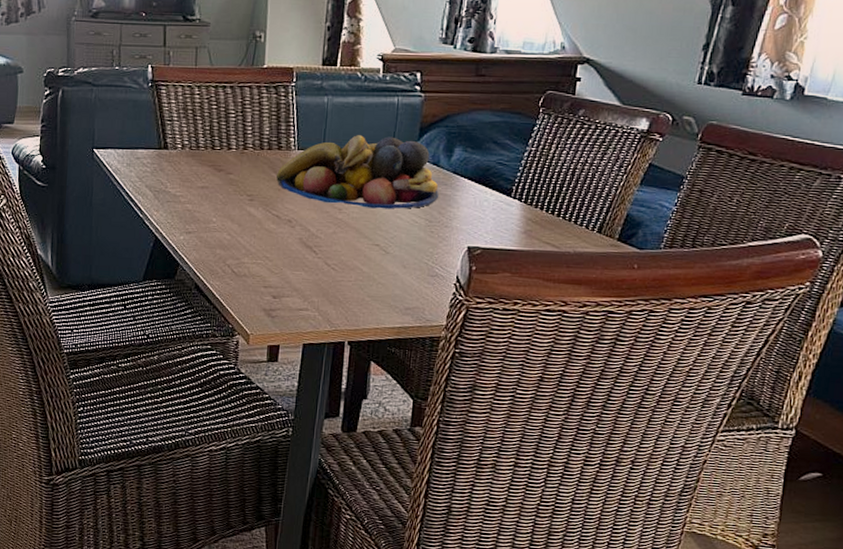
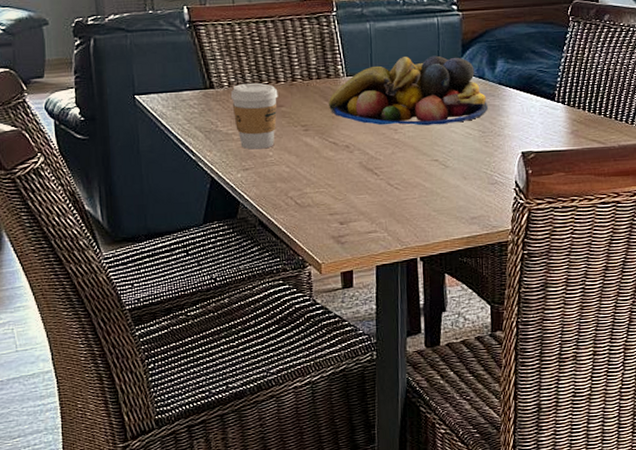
coffee cup: none [182,147,229,214] -> present [230,82,278,150]

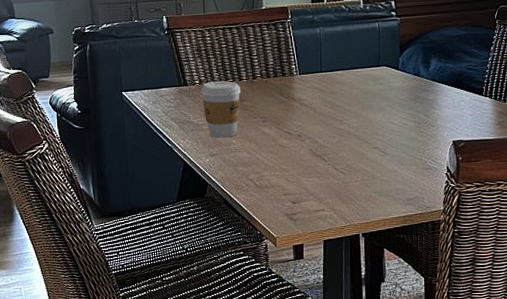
fruit bowl: present [329,55,489,126] -> none [284,56,423,118]

